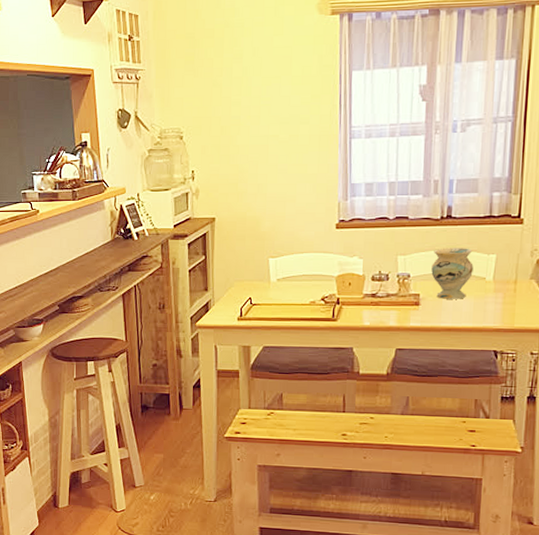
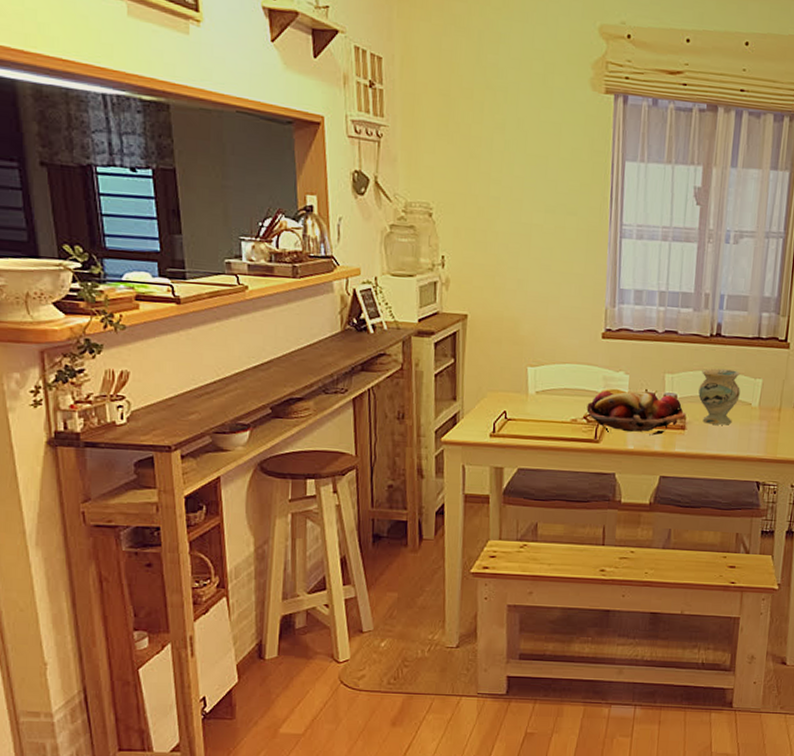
fruit basket: none [324,273,420,312] -> present [586,390,686,436]

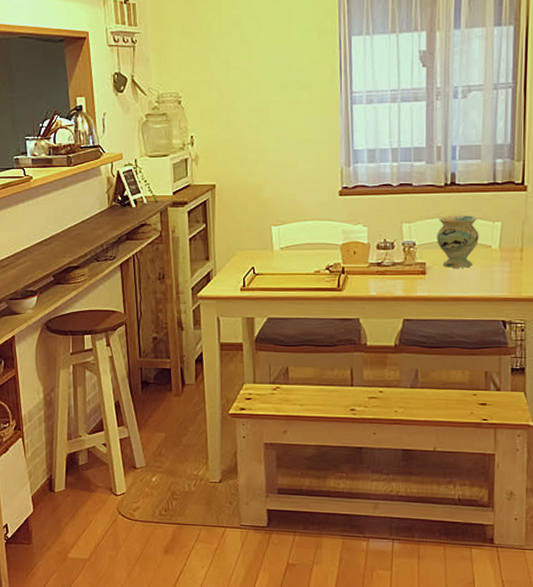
fruit basket: present [586,390,686,436] -> none [328,241,426,282]

